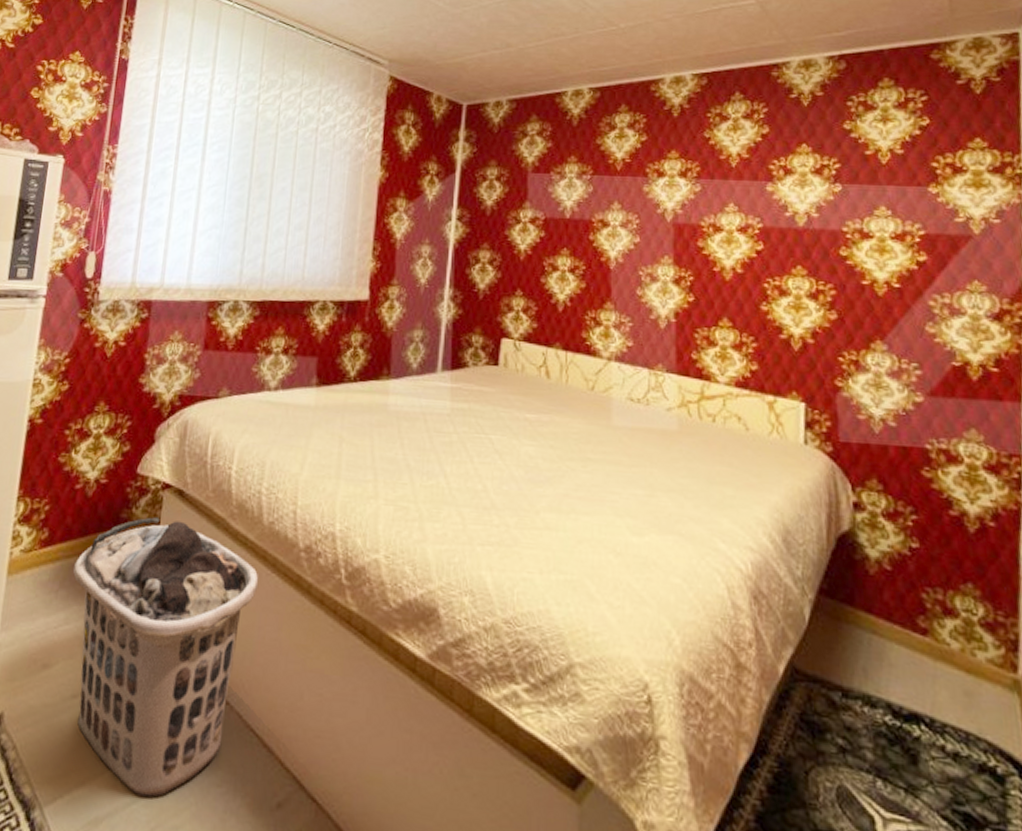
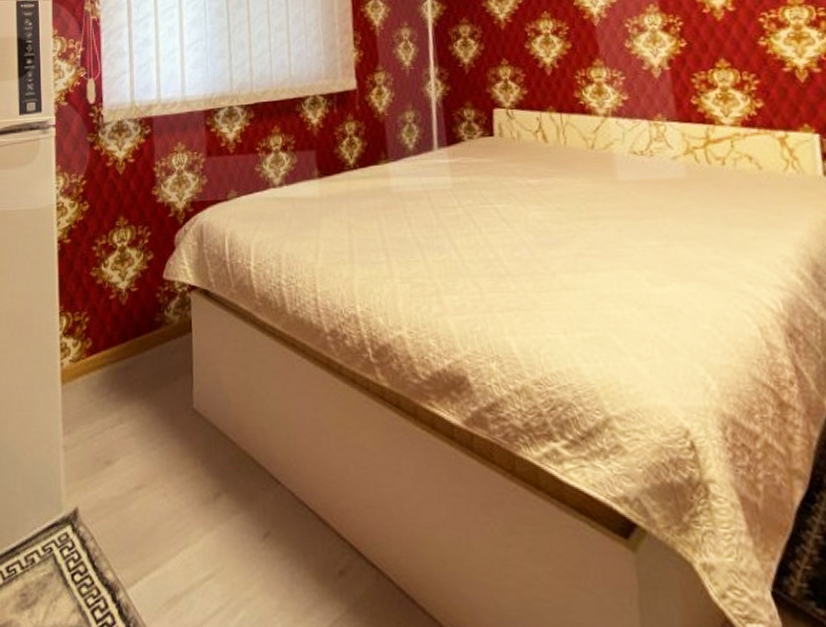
clothes hamper: present [72,517,259,797] -> none [119,318,292,574]

